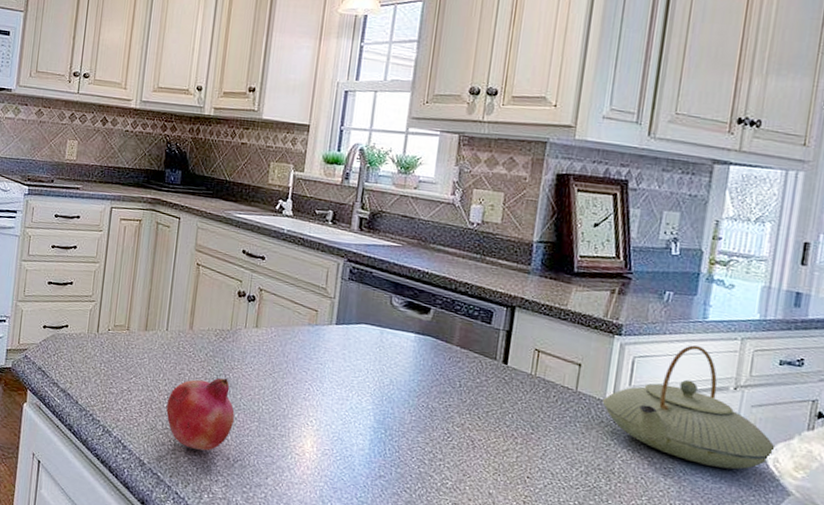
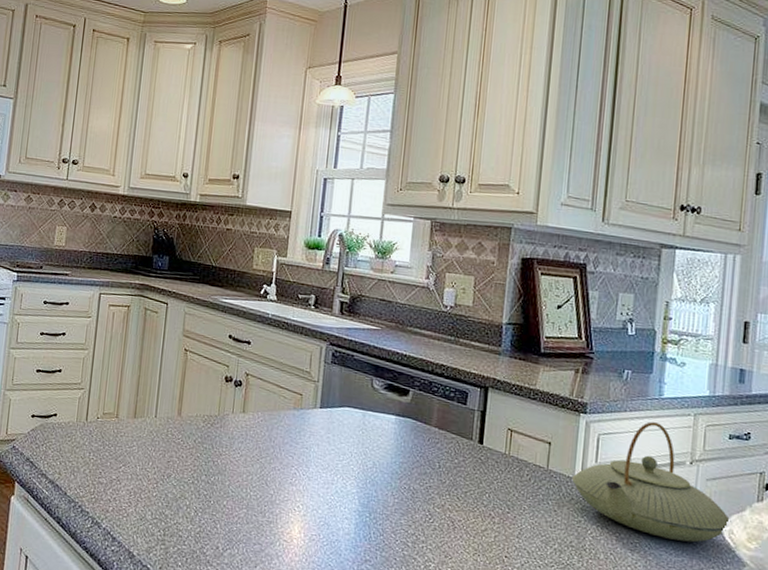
fruit: present [166,378,235,451] -> none [155,464,223,541]

